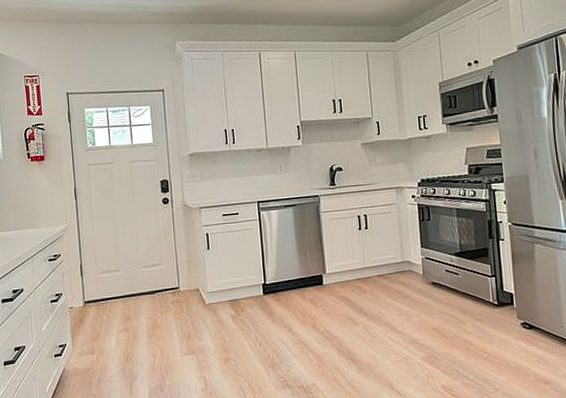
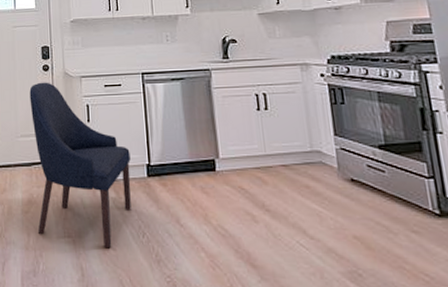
chair: none [150,214,249,360] -> present [29,82,131,249]

